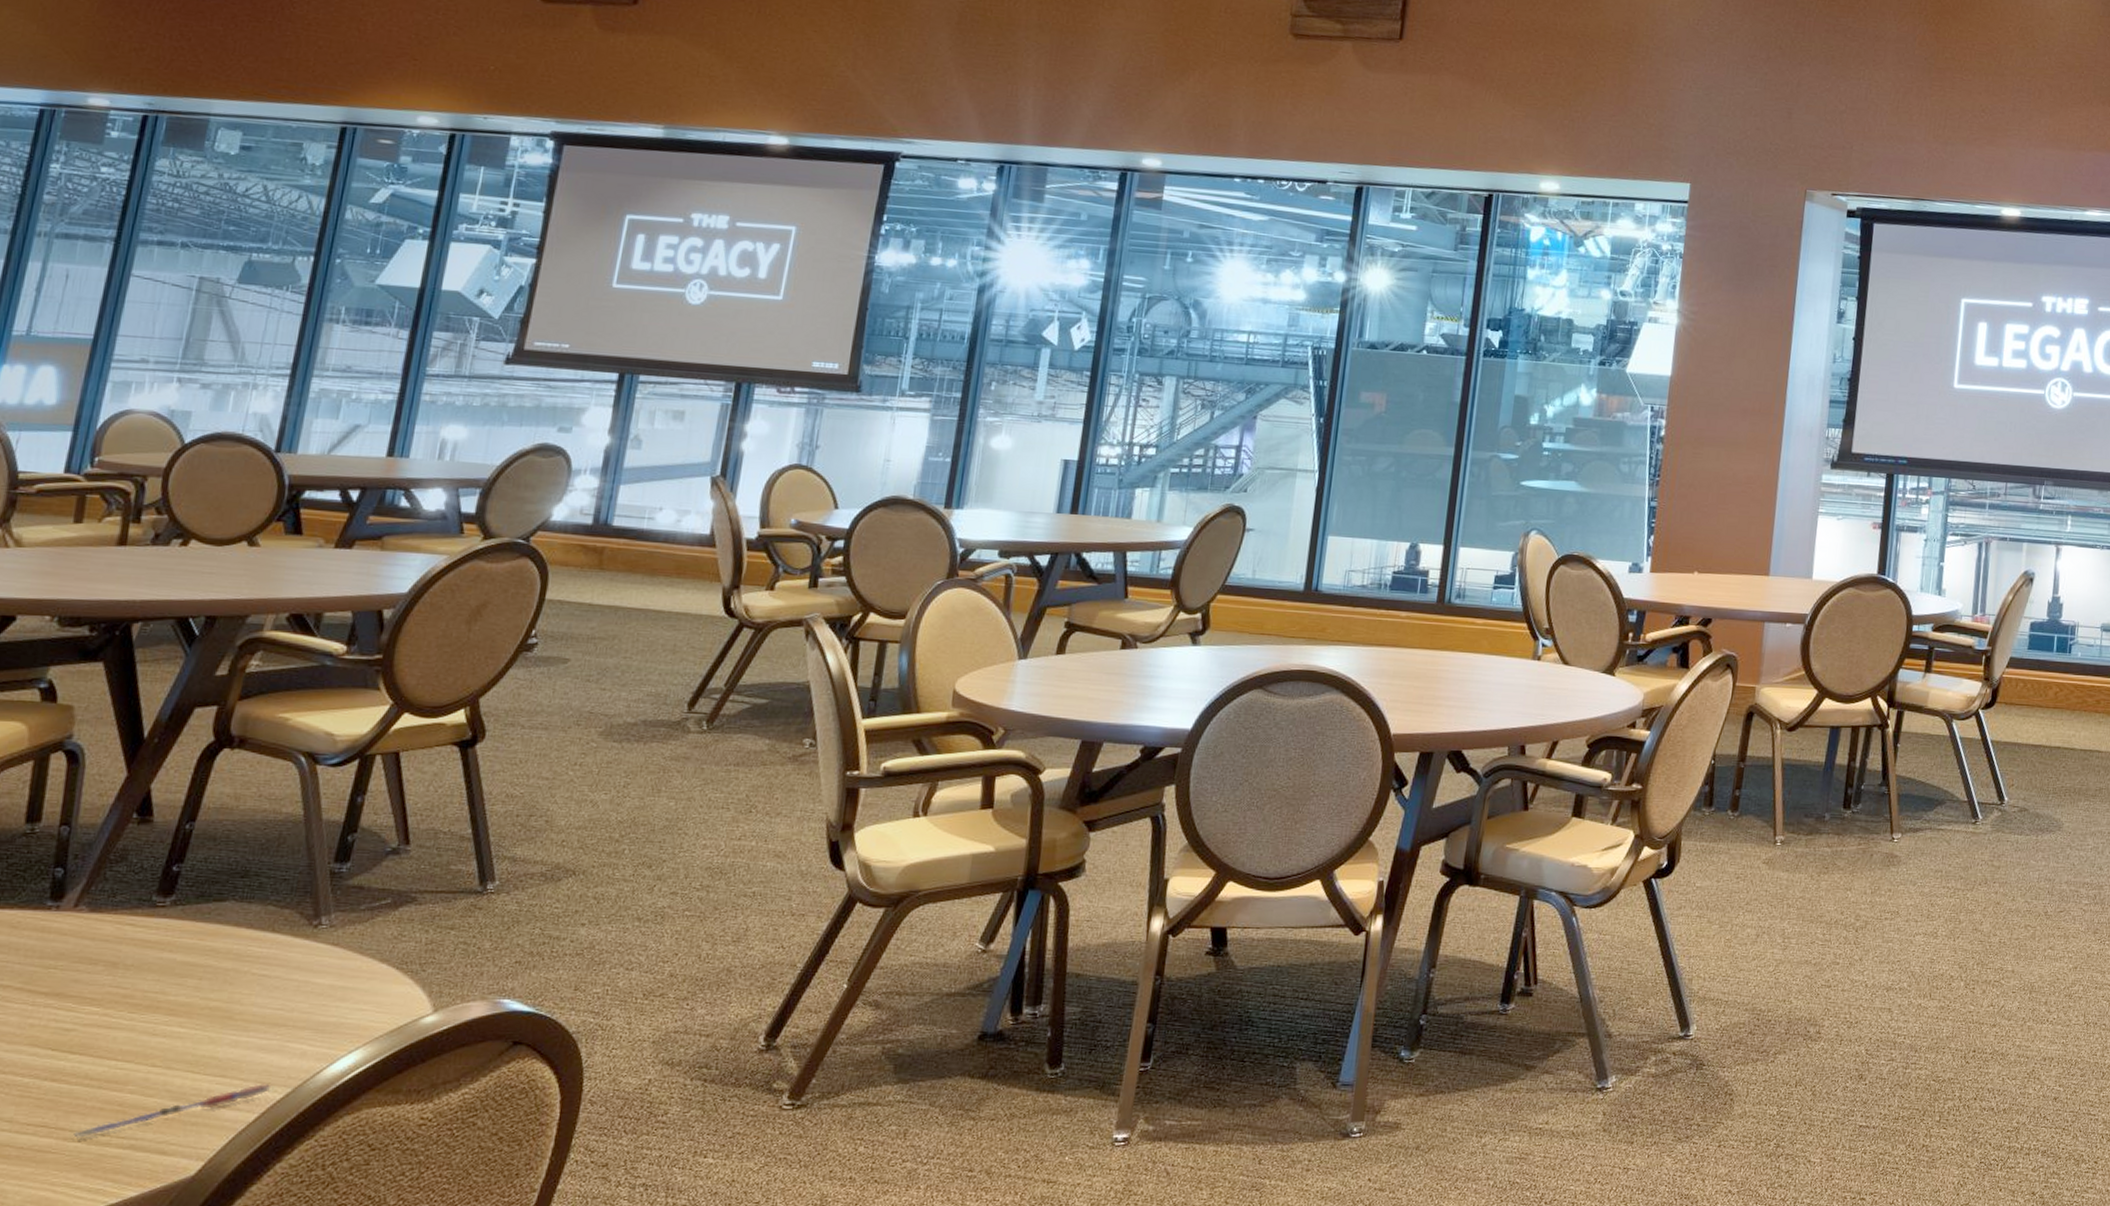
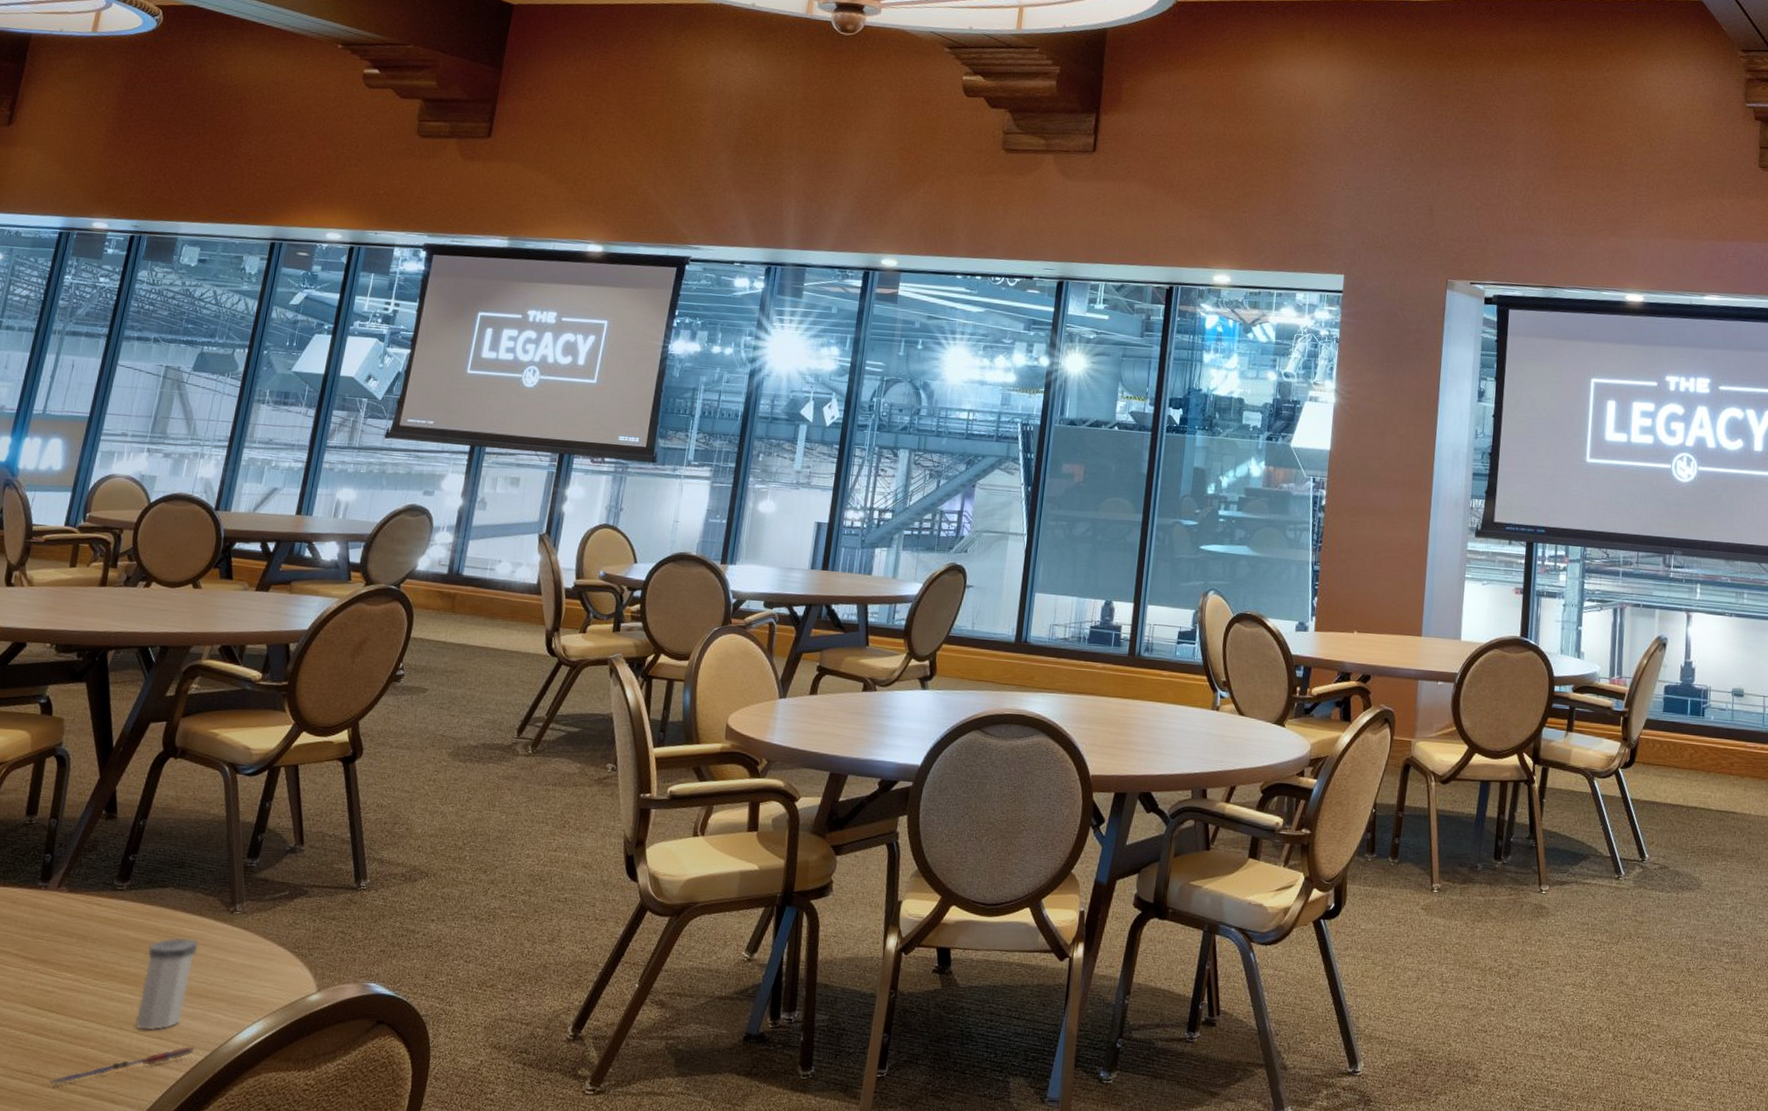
salt shaker: none [189,958,272,1068] -> present [135,937,199,1031]

